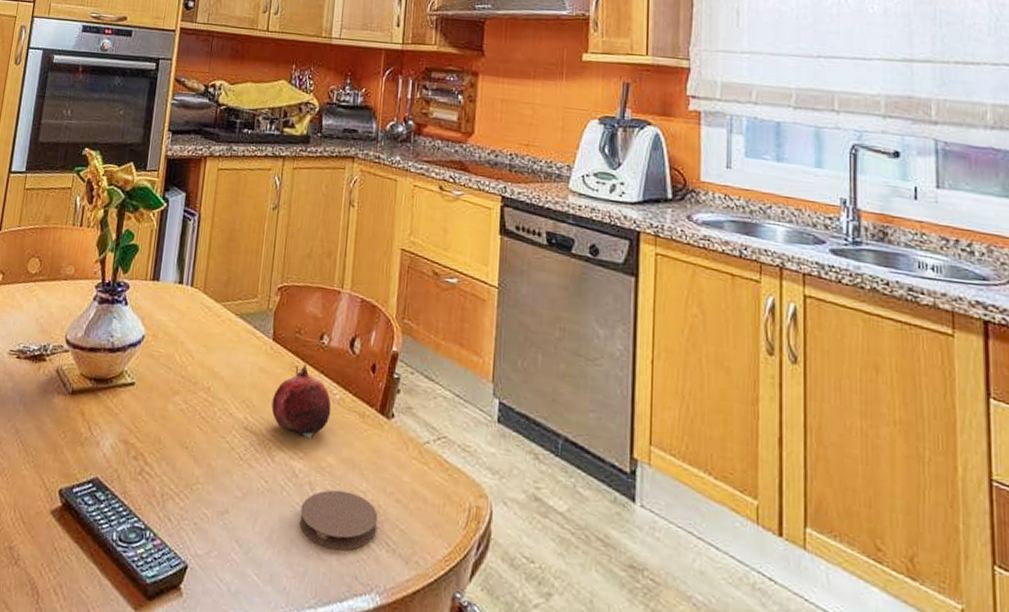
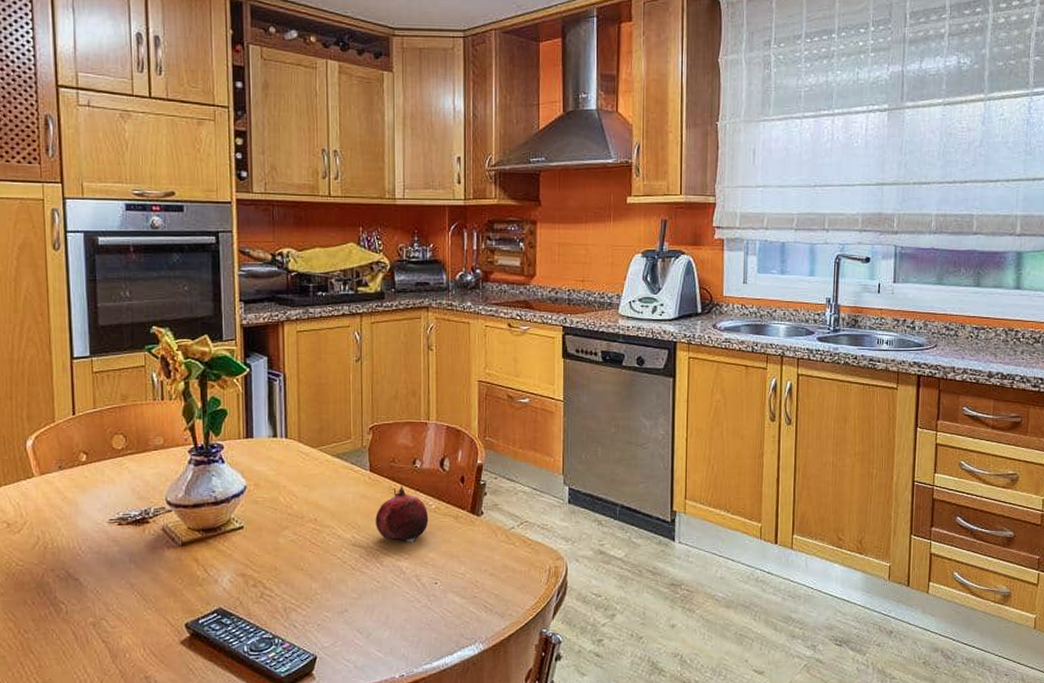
coaster: present [299,489,379,551] -> none [410,576,477,619]

